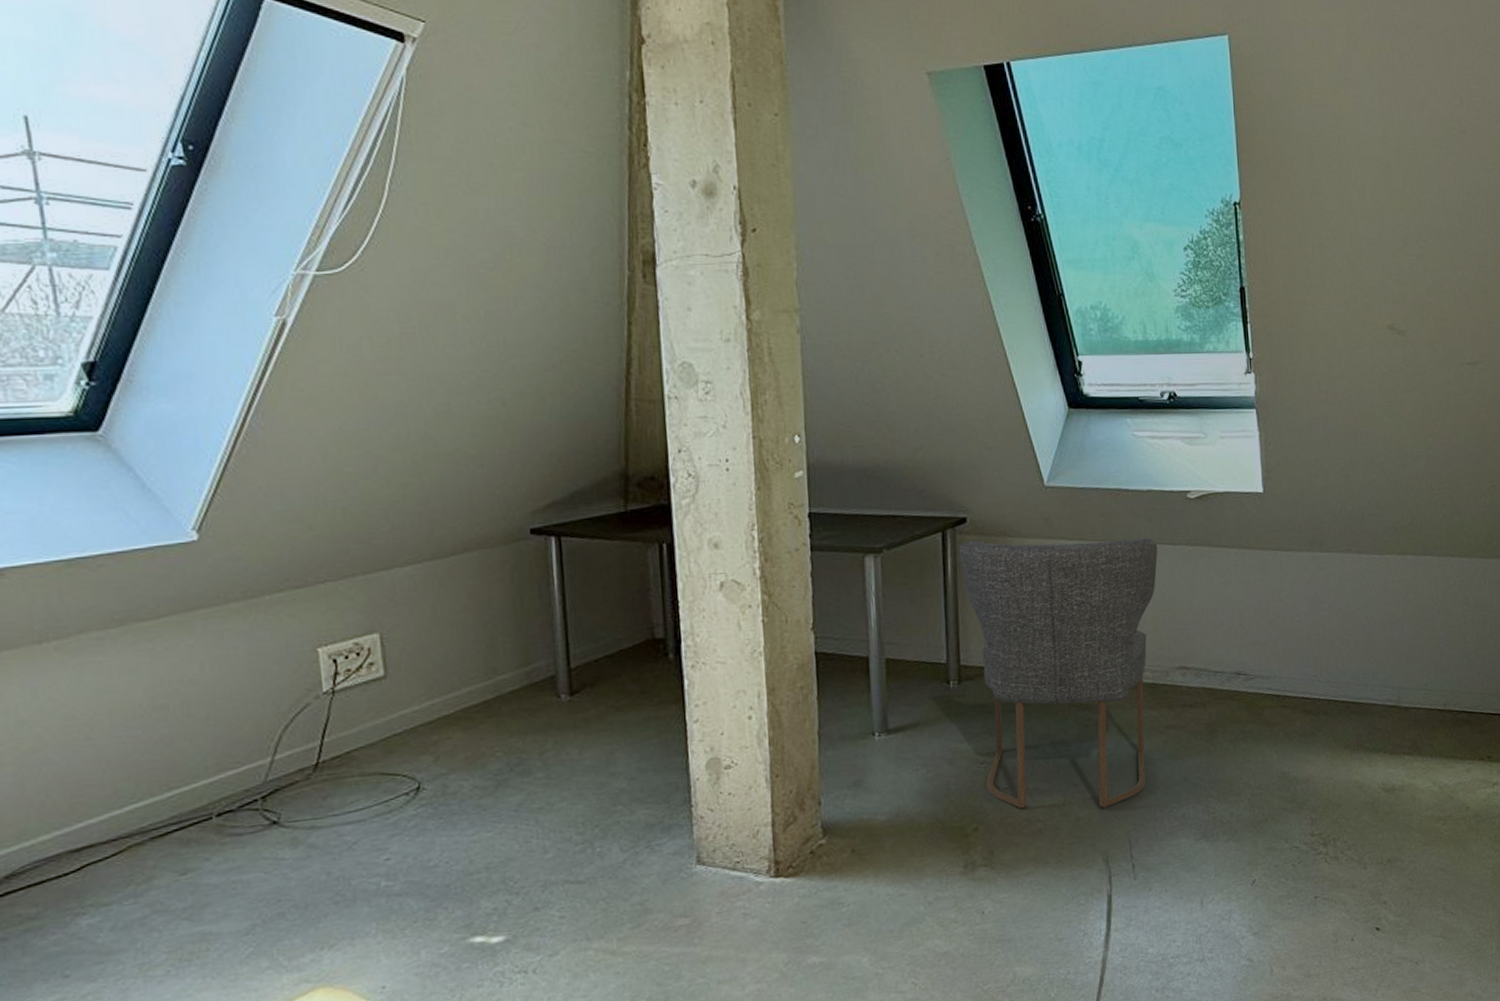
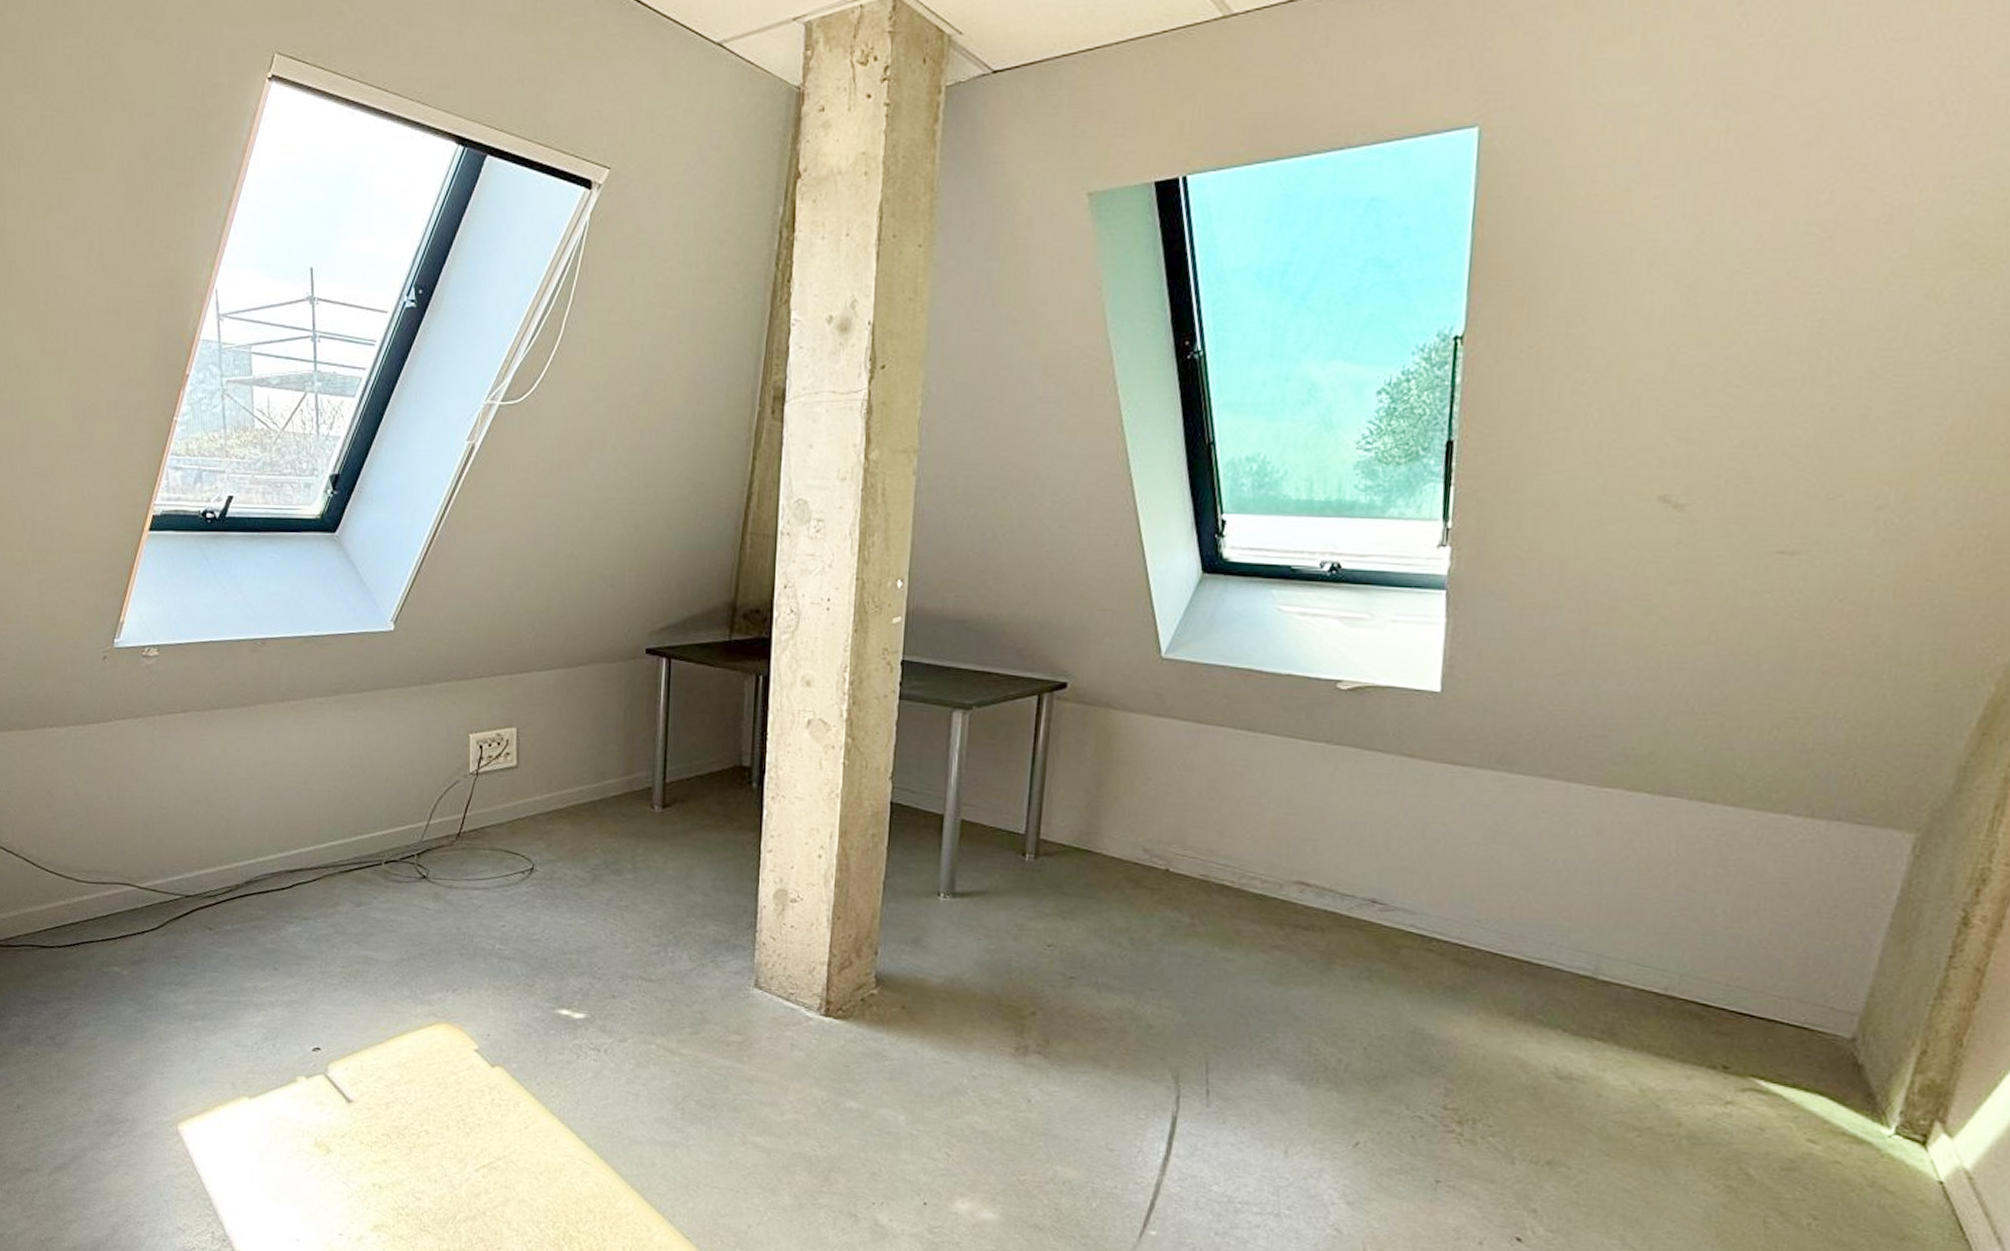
chair: present [959,538,1158,809] -> none [1051,708,1291,1021]

